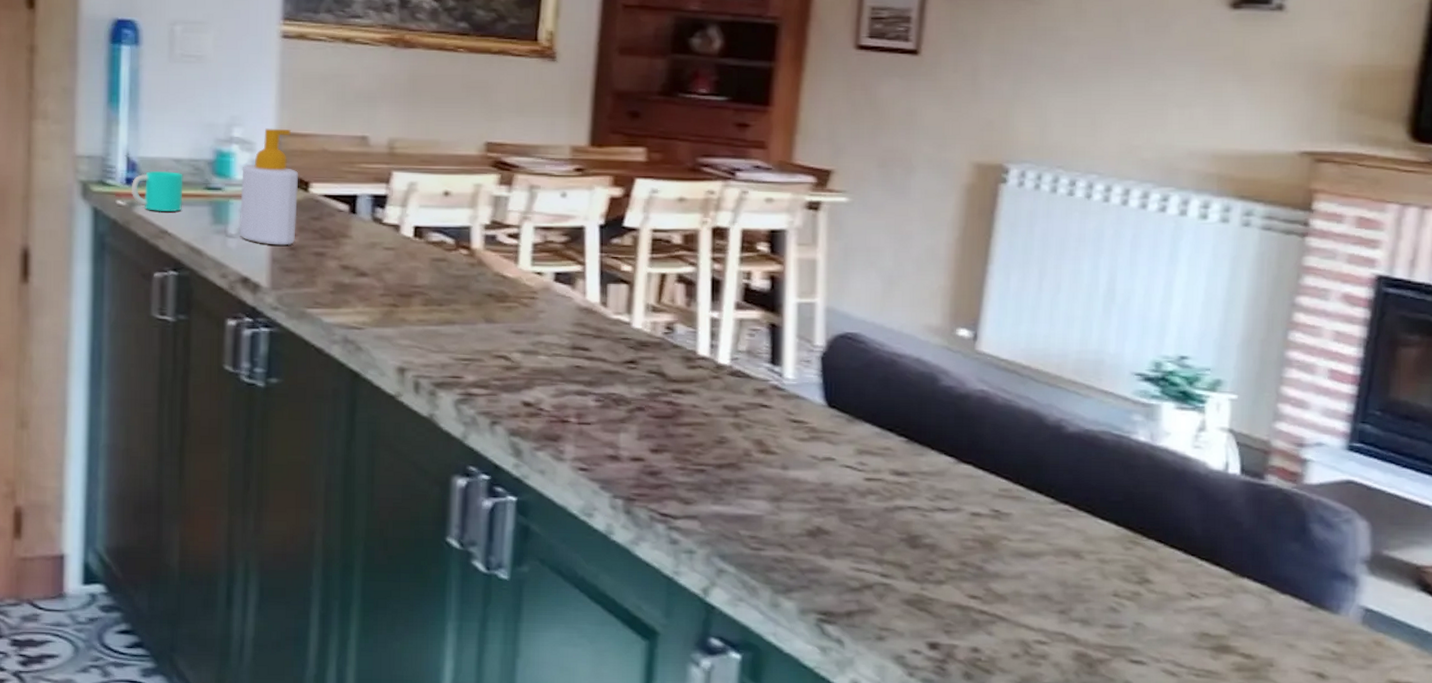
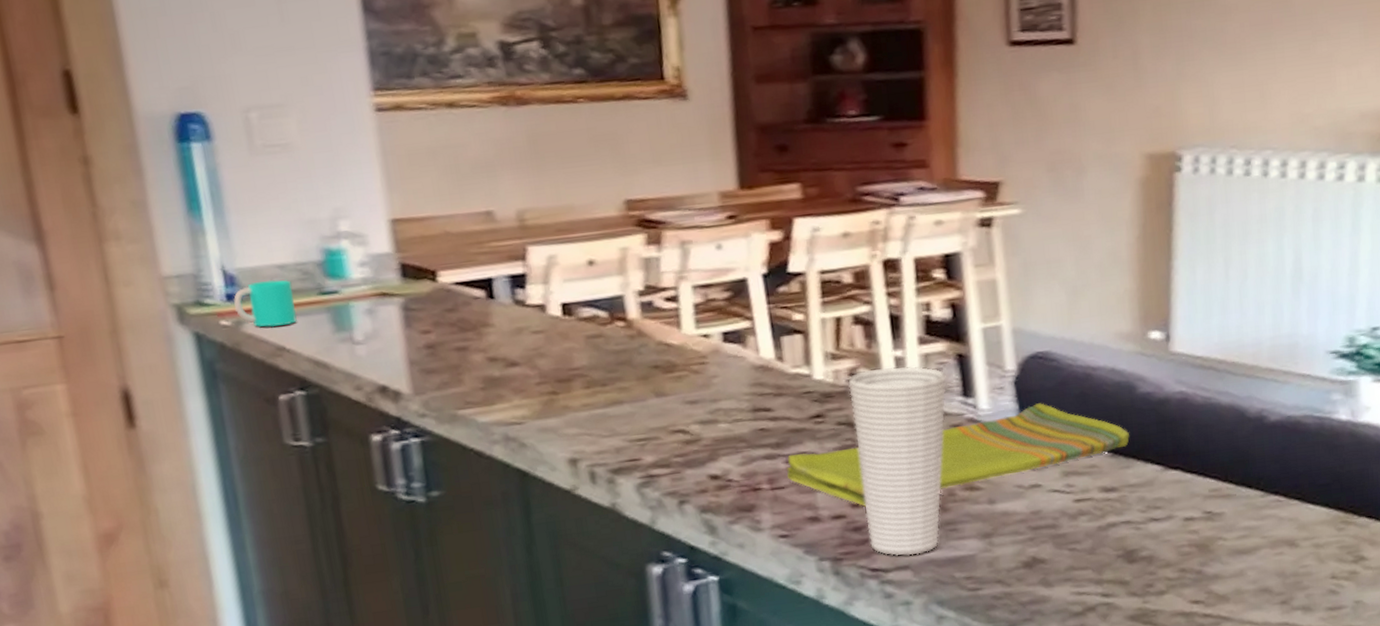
soap bottle: present [239,128,299,246] -> none [358,215,432,347]
dish towel: none [595,381,926,453] -> present [787,403,1130,507]
cup: none [663,326,758,507] -> present [848,366,947,556]

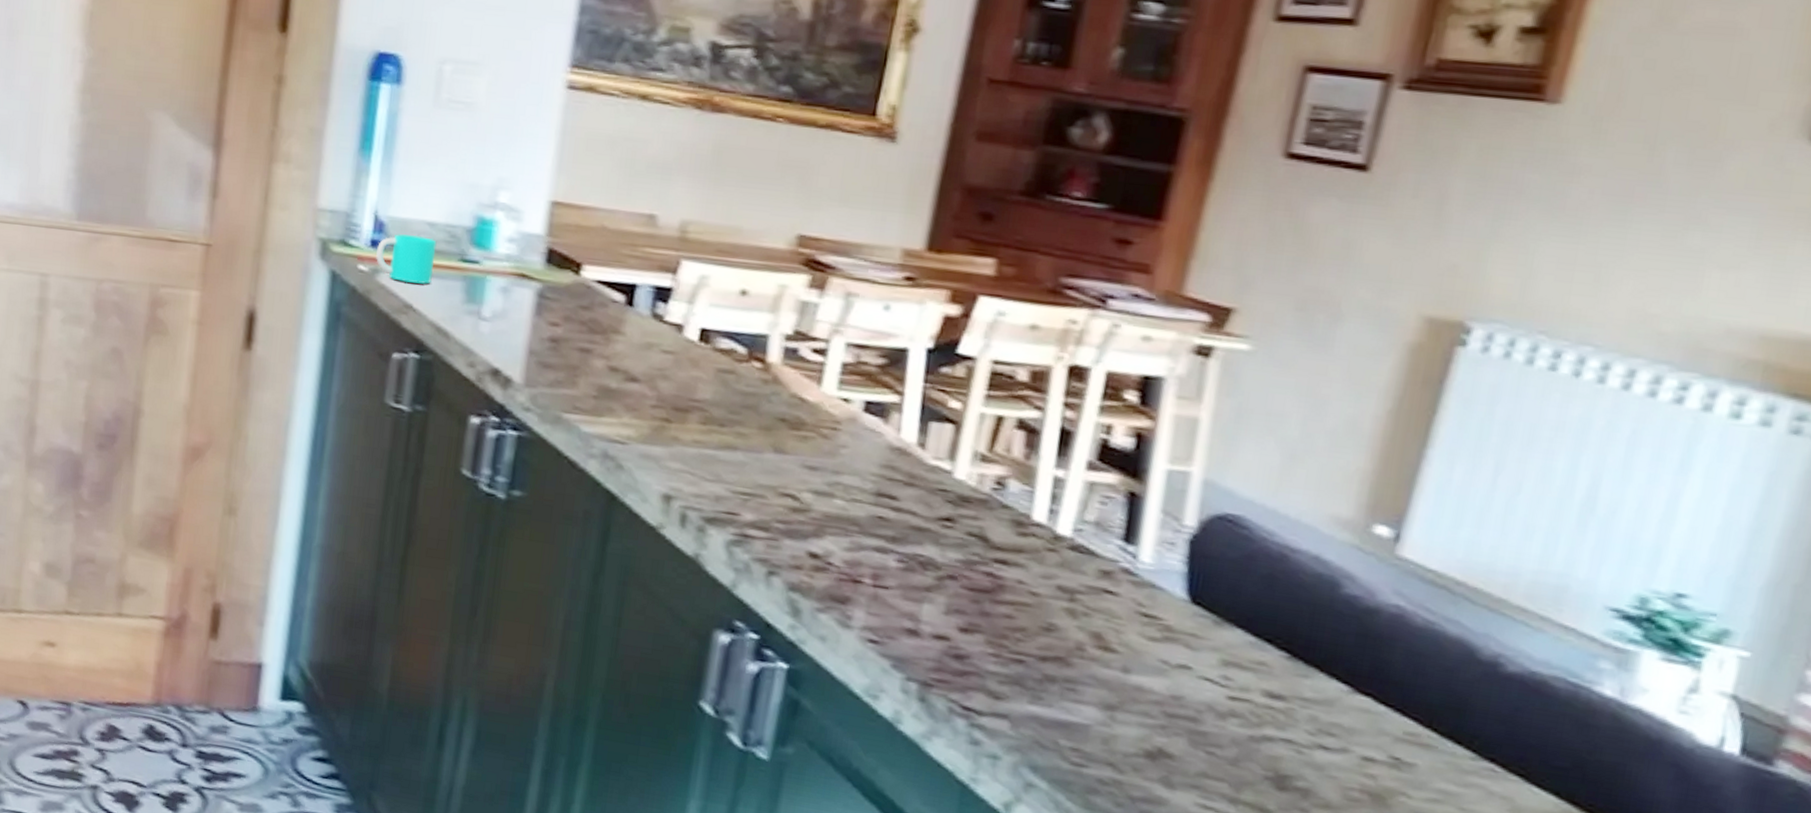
dish towel: present [787,403,1130,507] -> none [895,553,1318,652]
cup: present [848,366,947,556] -> none [969,482,1111,707]

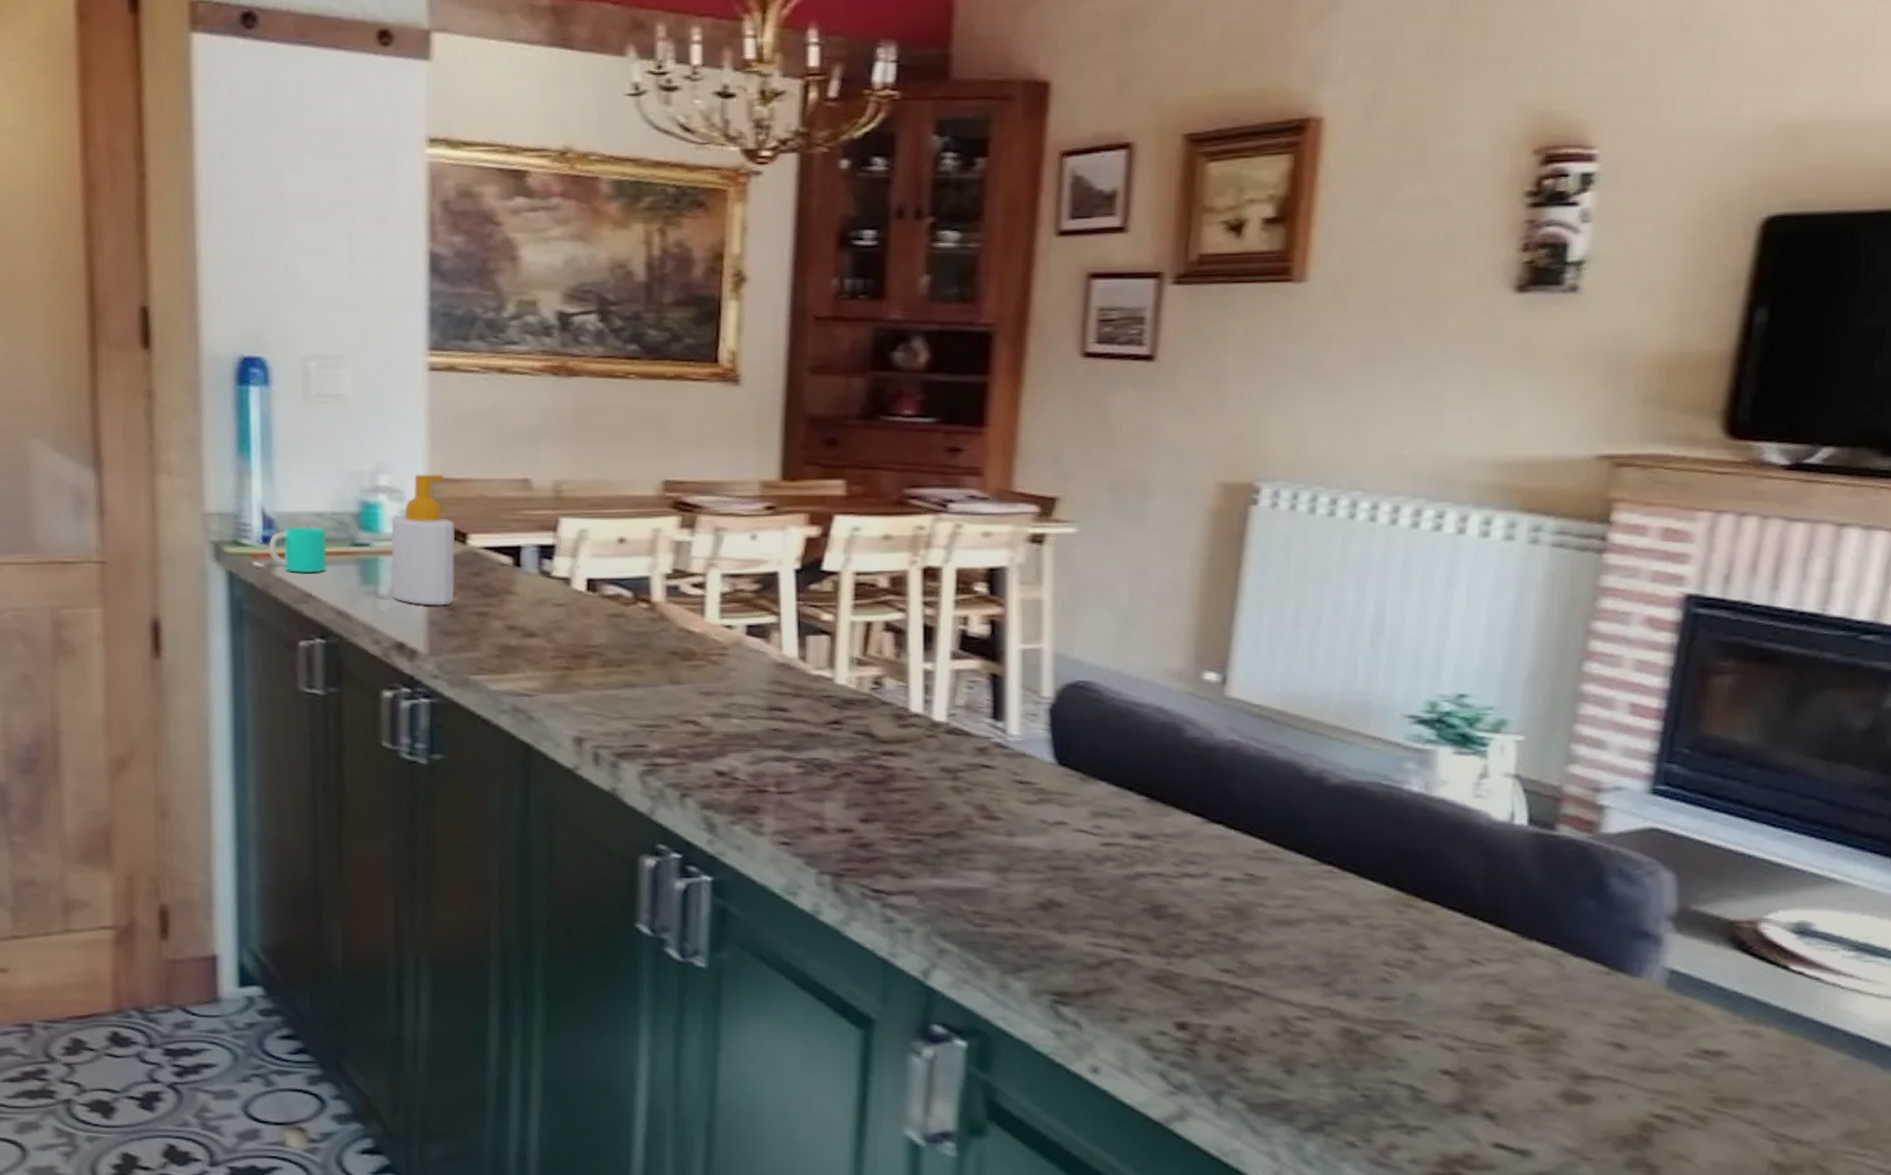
soap bottle: none [494,195,571,337] -> present [390,474,456,606]

